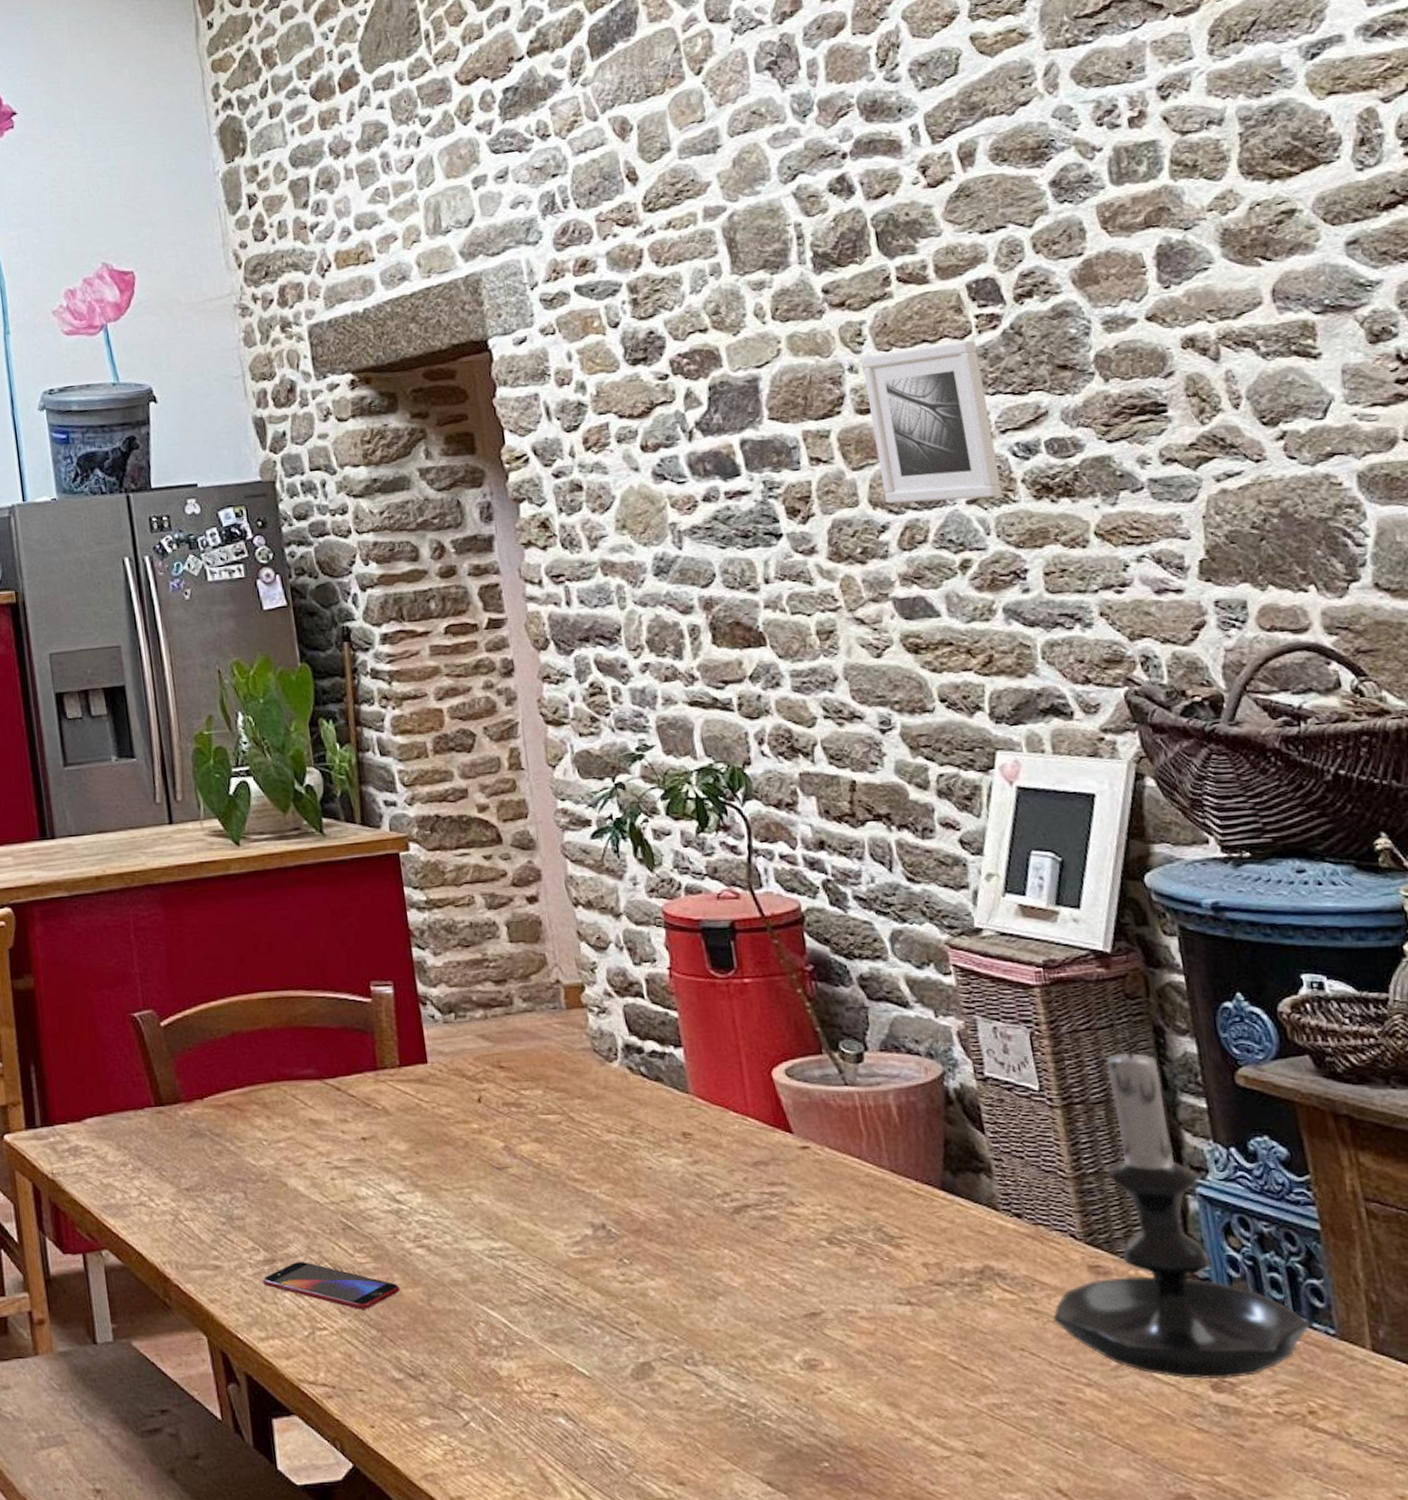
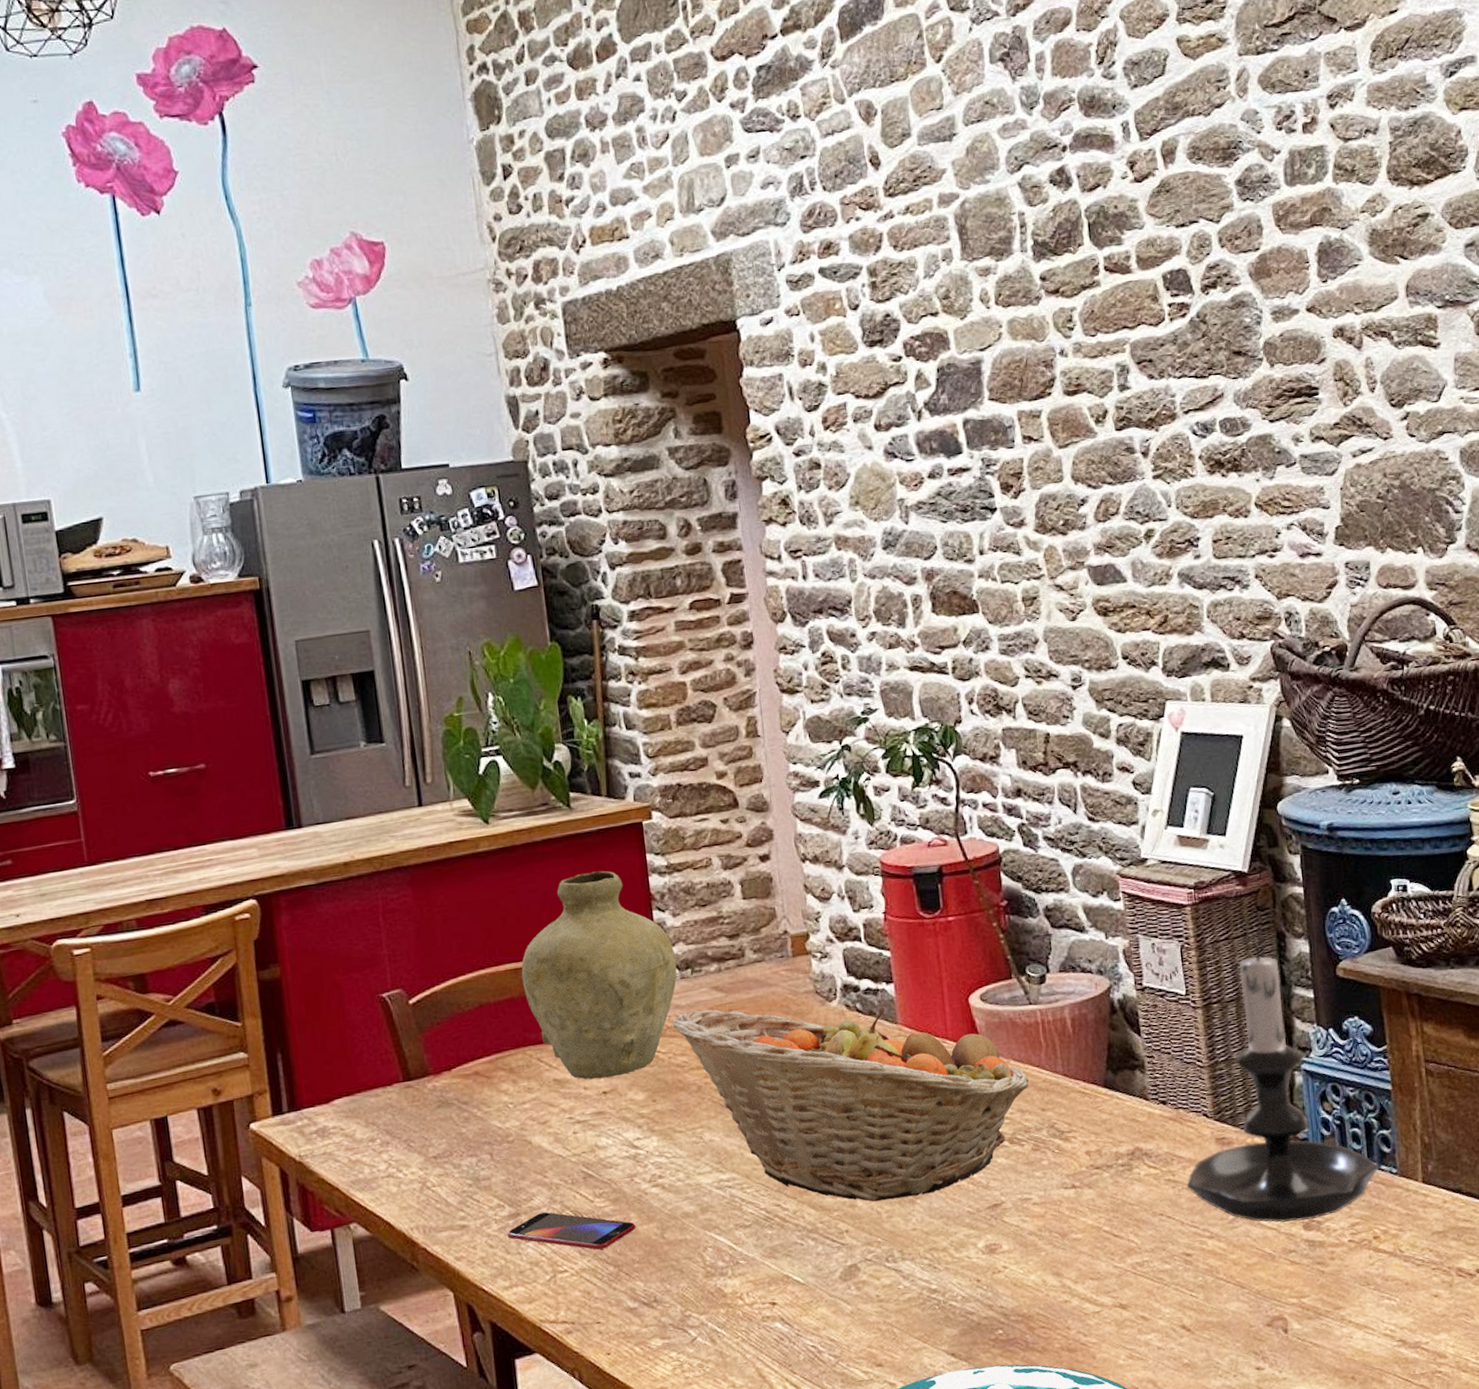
vase: none [274,901,440,1123] -> present [521,870,677,1080]
fruit basket: none [435,1058,849,1293] -> present [672,1007,1029,1202]
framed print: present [861,341,1003,504] -> none [1071,328,1183,479]

